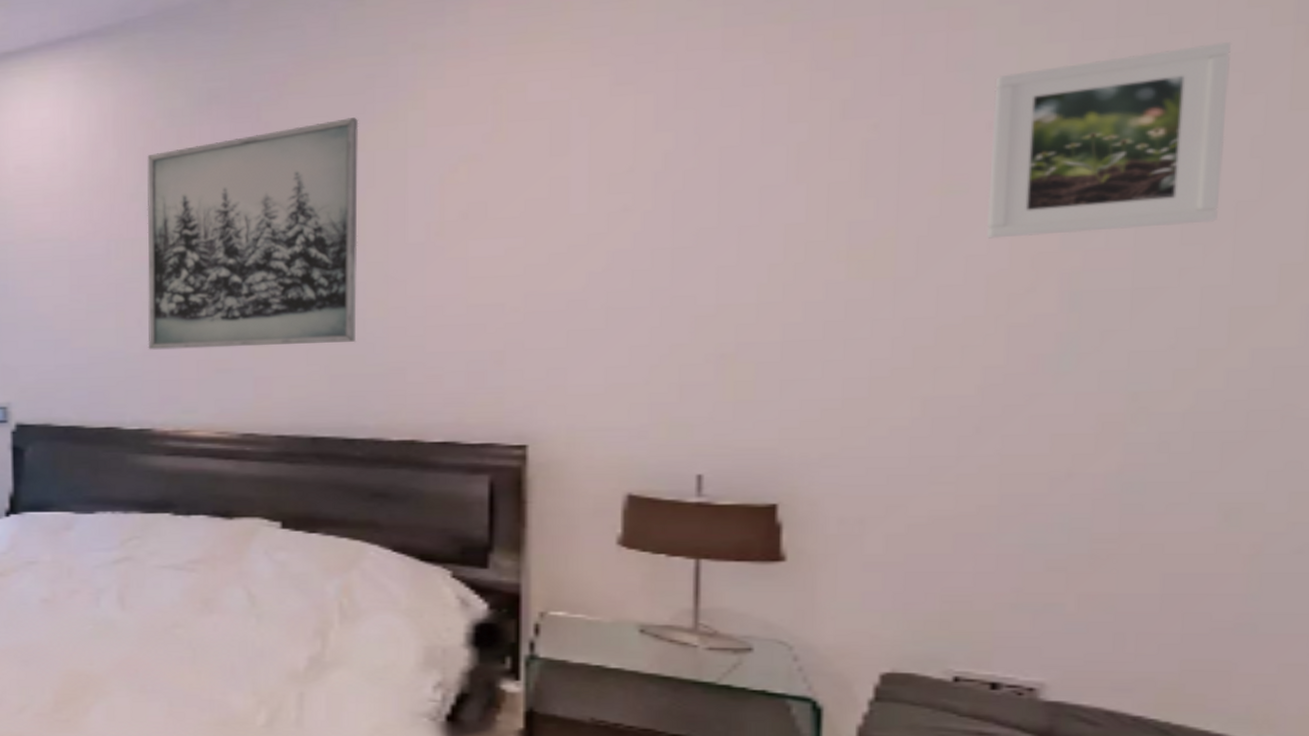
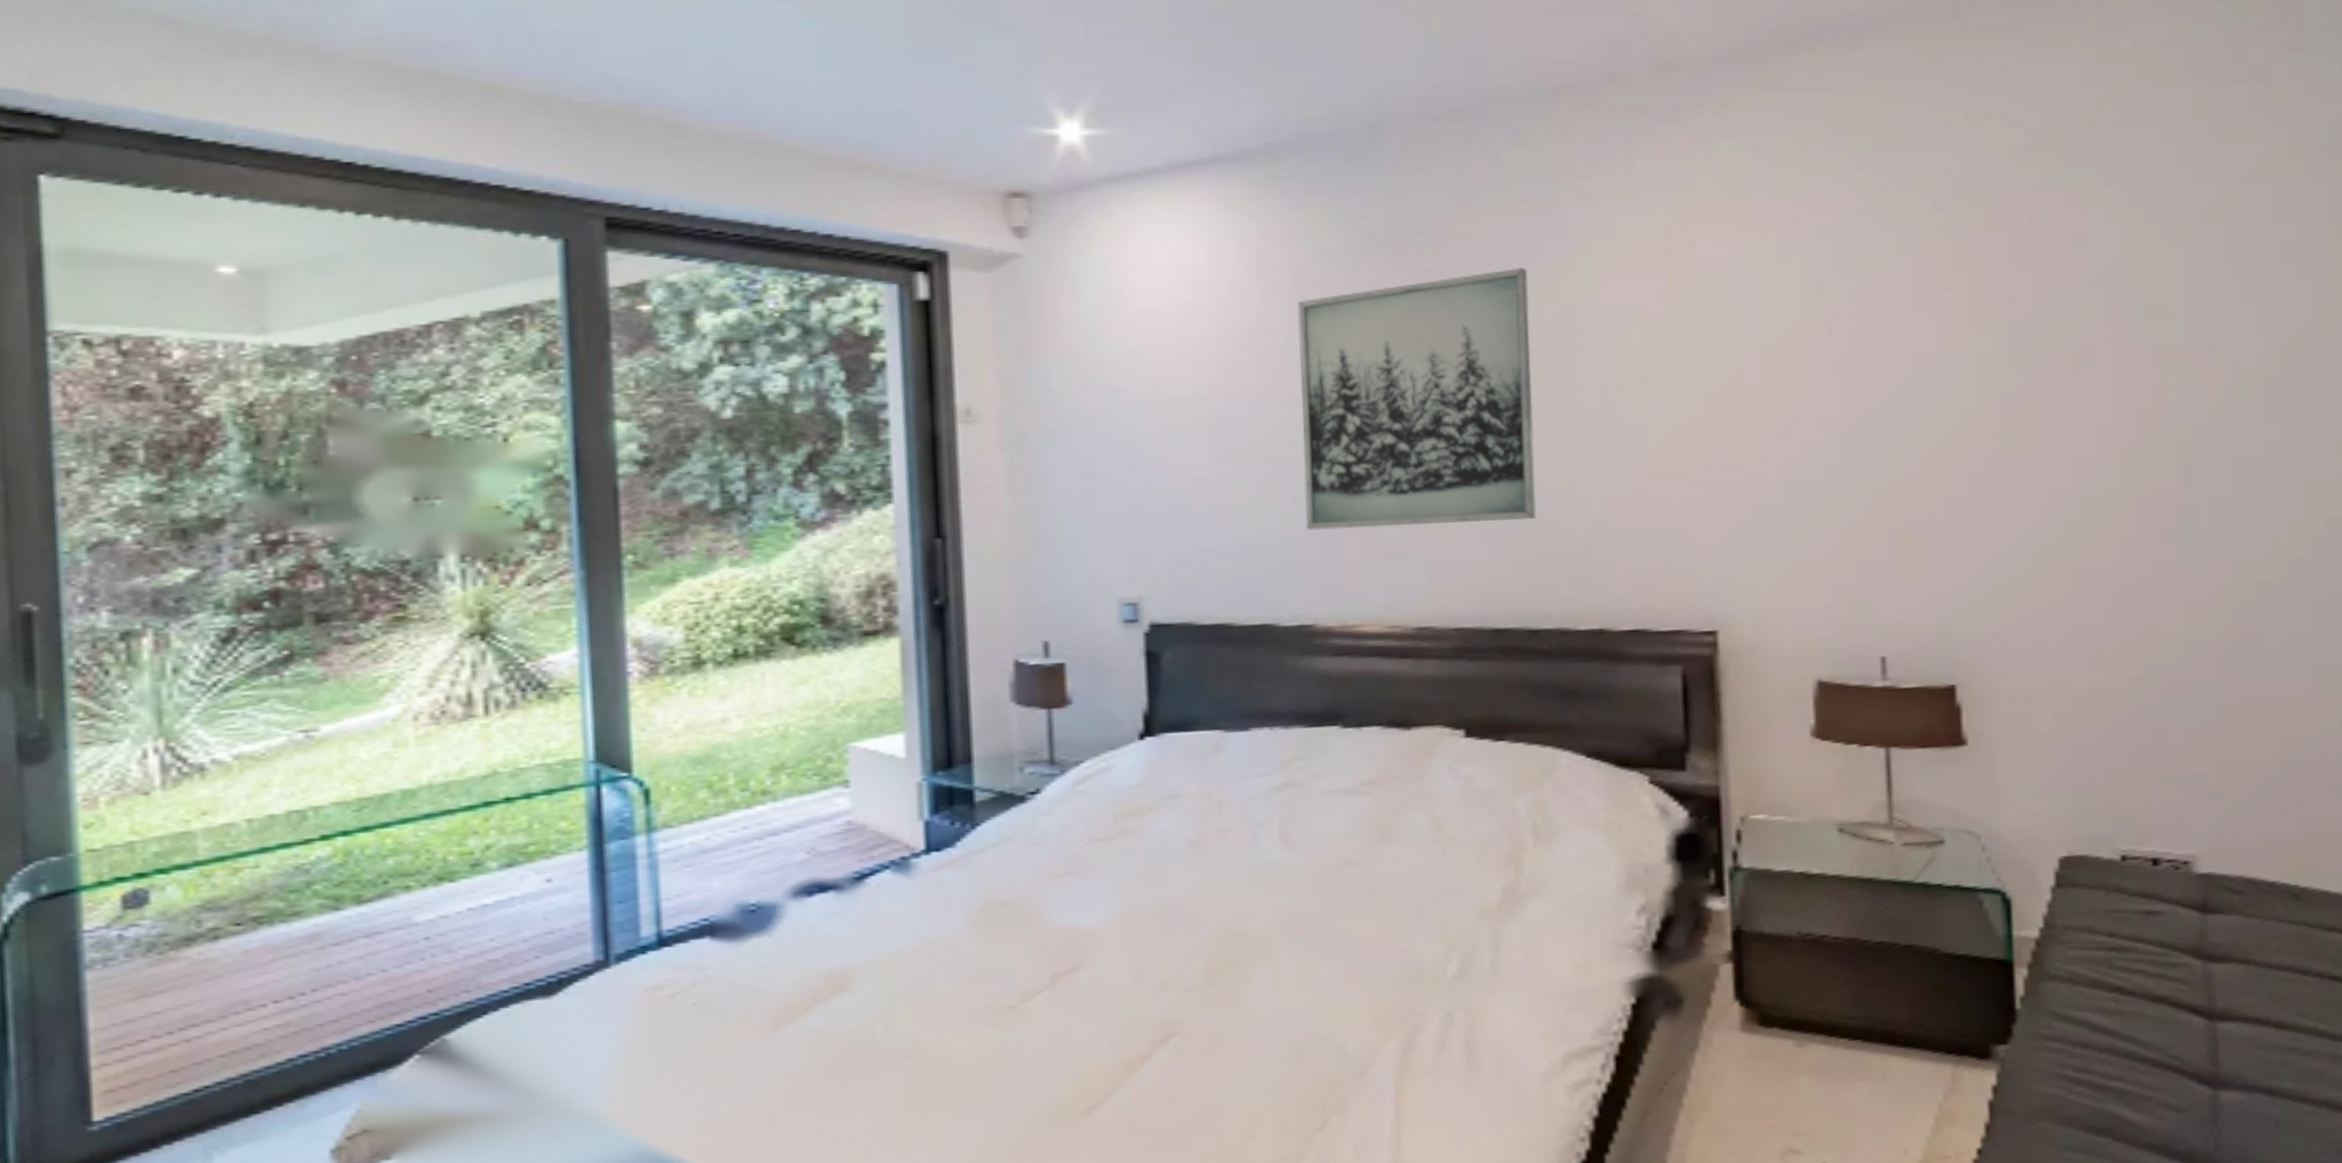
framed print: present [986,41,1232,239] -> none [2107,231,2290,412]

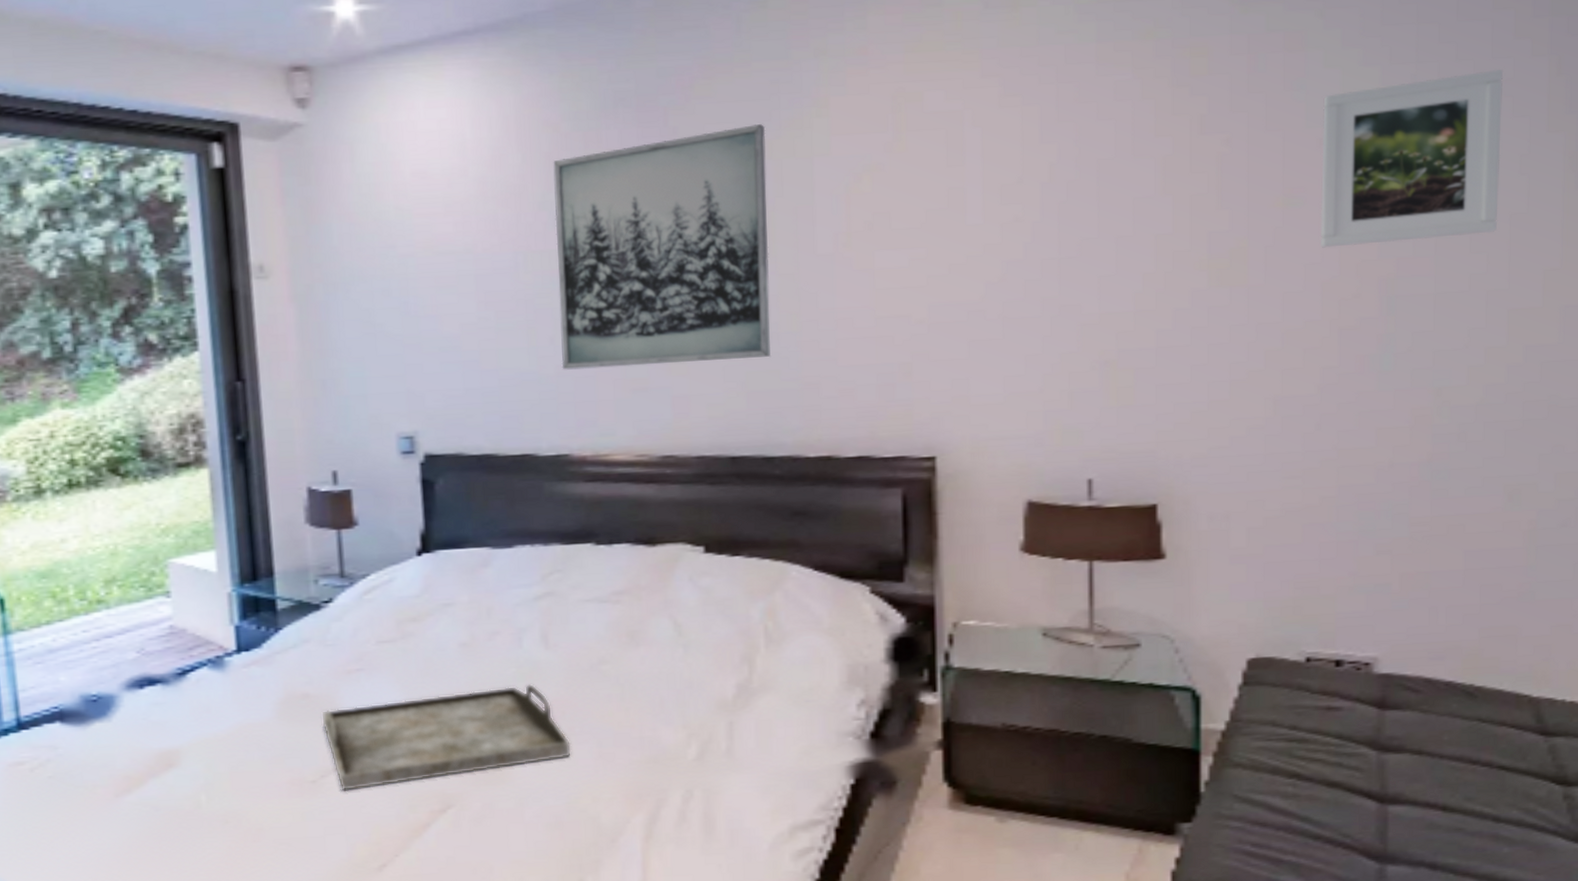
serving tray: none [1022,888,1315,1018] -> present [321,683,572,791]
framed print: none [2107,231,2290,412] -> present [1320,69,1504,248]

